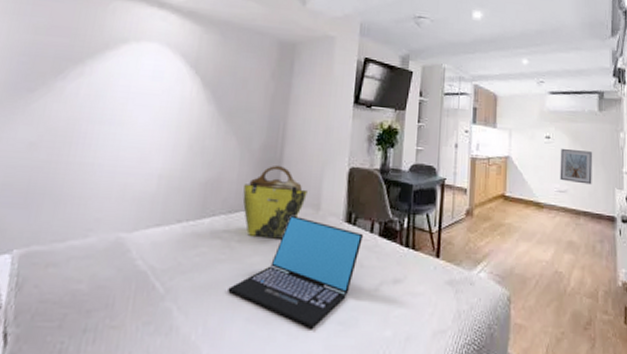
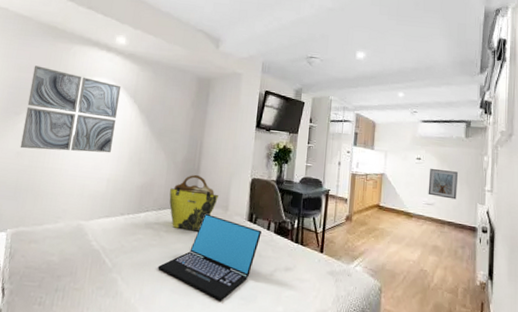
wall art: none [34,25,178,141] -> present [20,65,122,153]

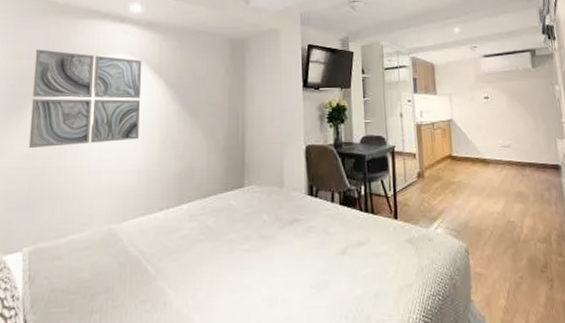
laptop: present [158,213,261,301] -> none [211,193,325,294]
tote bag: present [169,175,219,232] -> none [214,151,270,217]
picture frame: present [428,168,459,200] -> none [500,106,534,138]

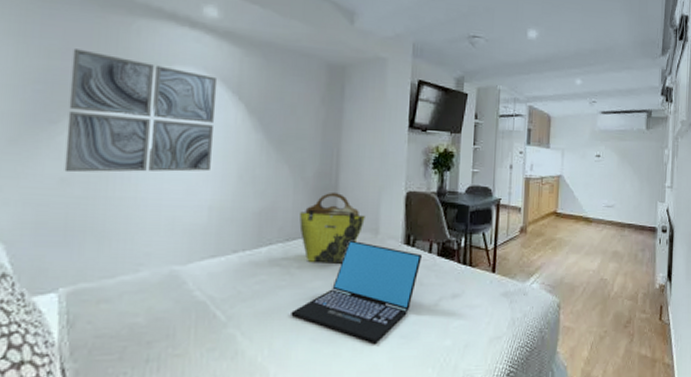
laptop: none [211,193,325,294] -> present [291,240,422,344]
tote bag: none [214,151,270,217] -> present [299,193,365,263]

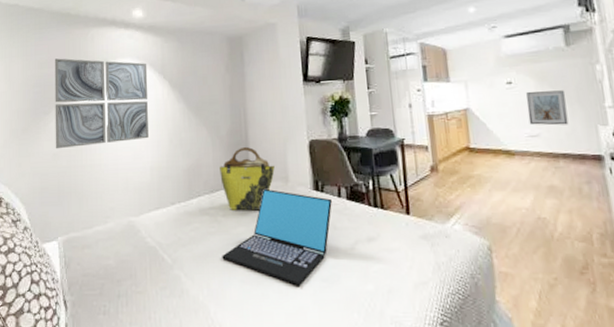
picture frame: none [608,165,639,199] -> present [526,90,569,126]

